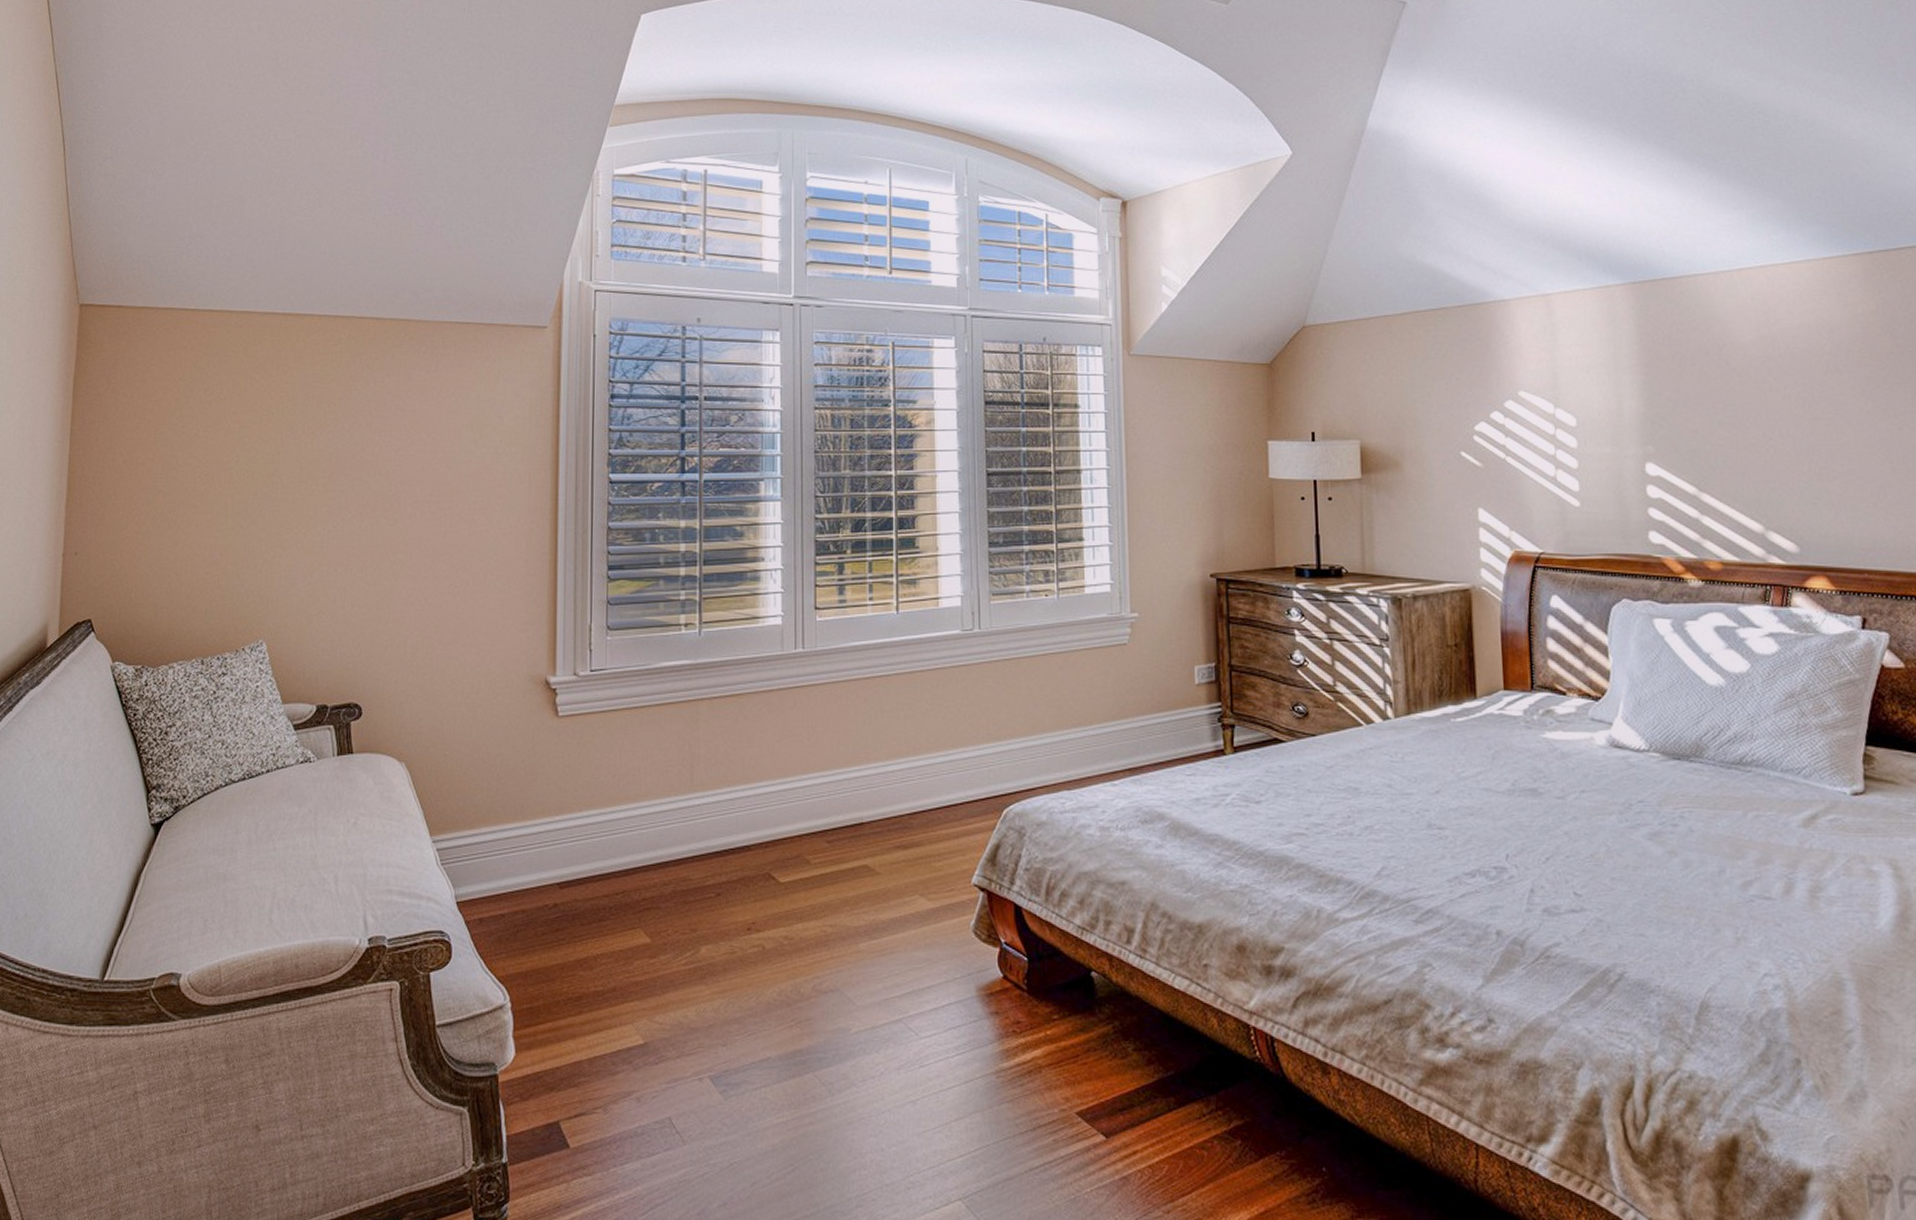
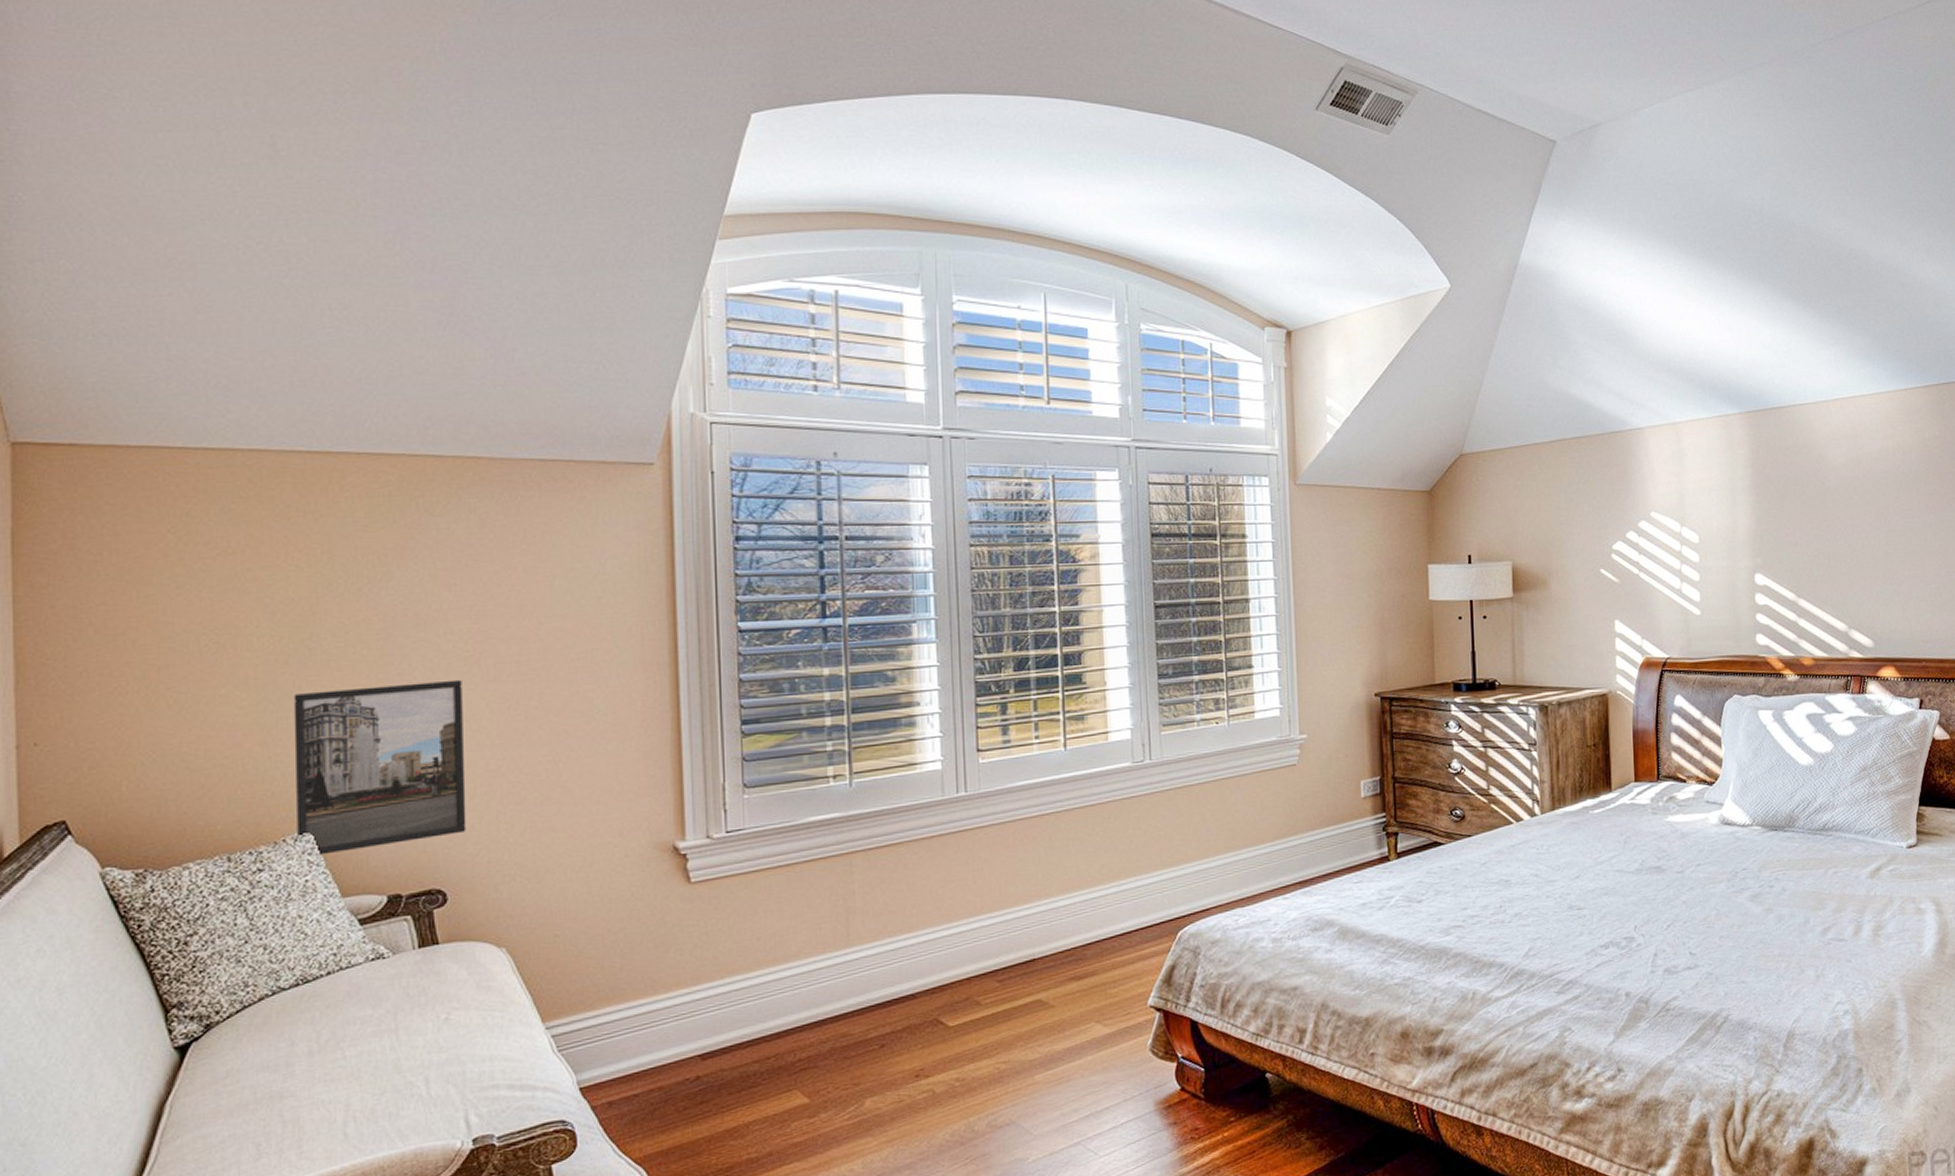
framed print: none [253,515,385,665] -> present [293,679,467,855]

